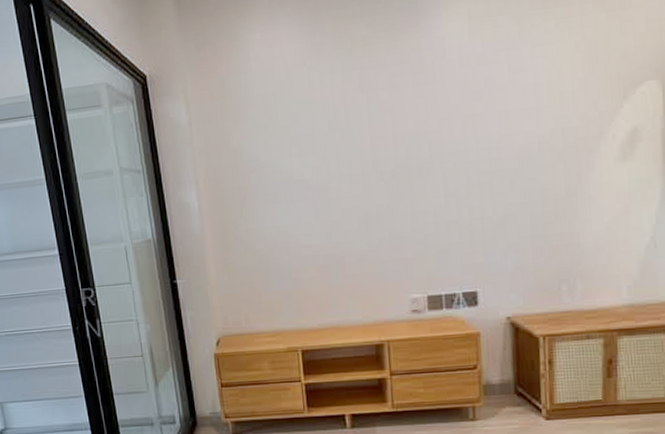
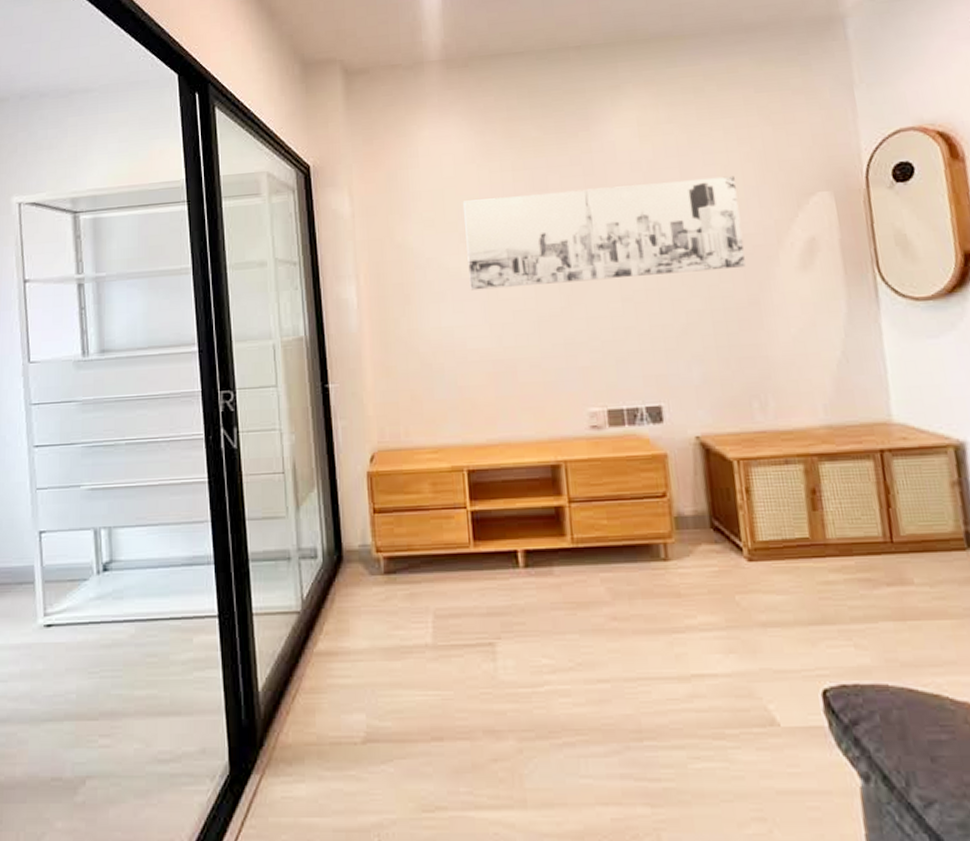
wall art: none [295,67,566,191] -> present [463,175,746,291]

